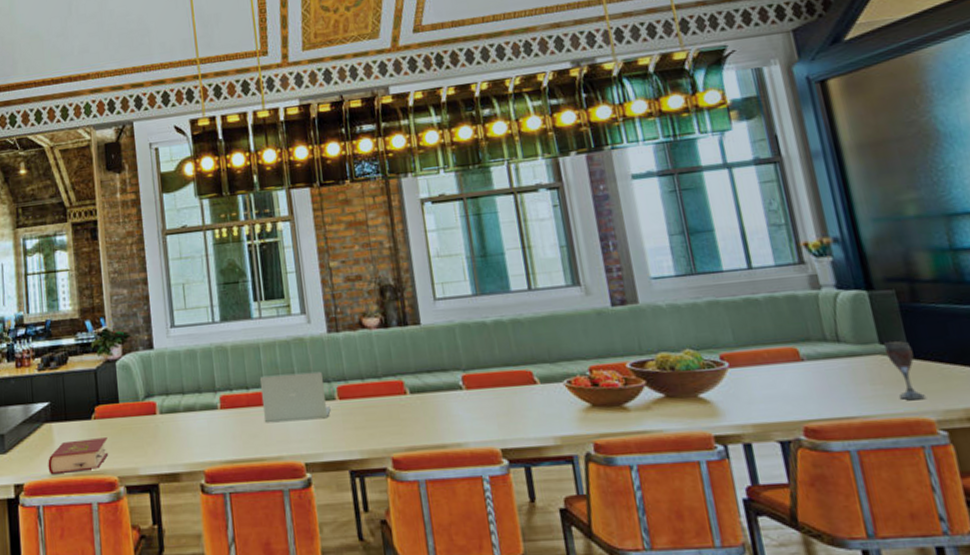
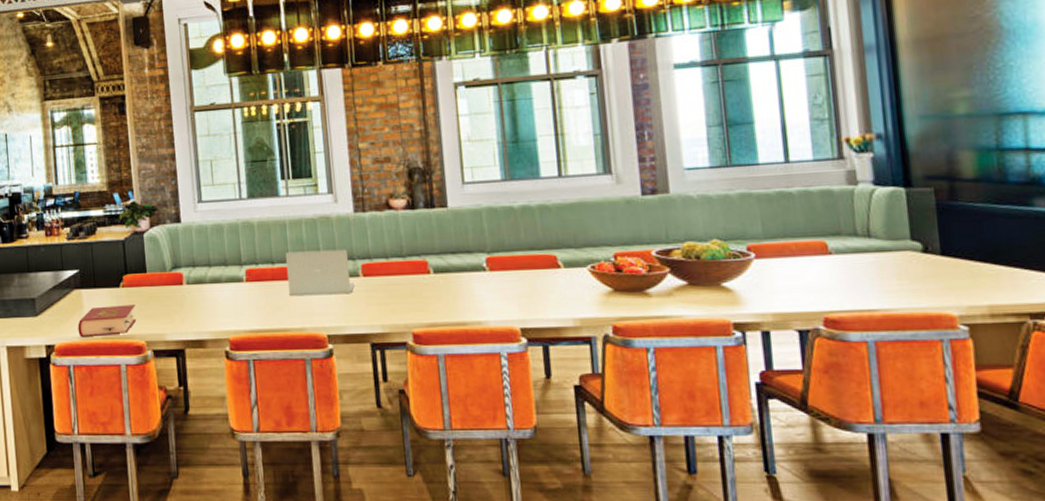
cup: present [883,340,925,400] -> none [914,237,950,296]

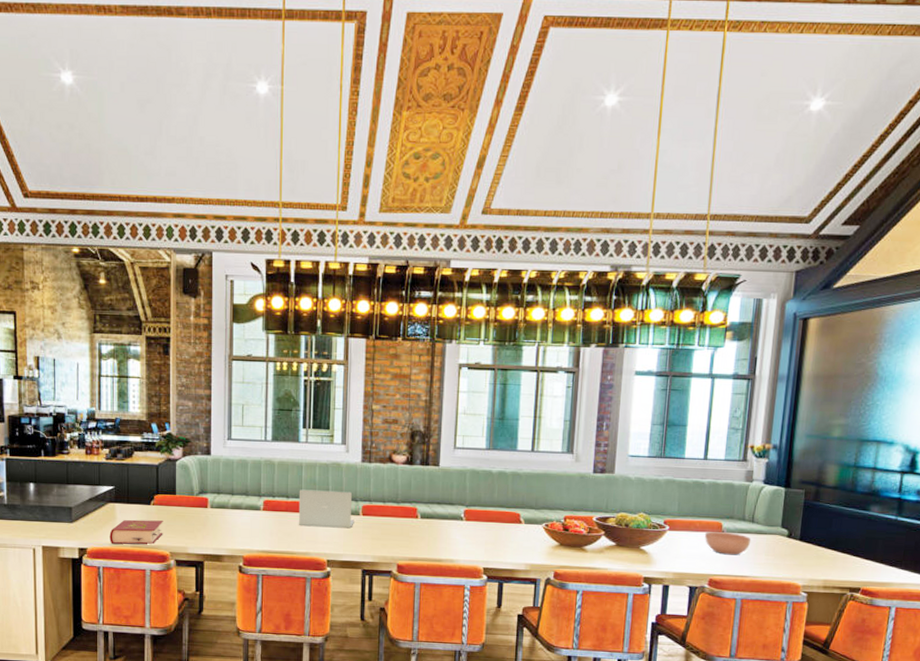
bowl: none [805,253,873,284] -> present [704,531,751,555]

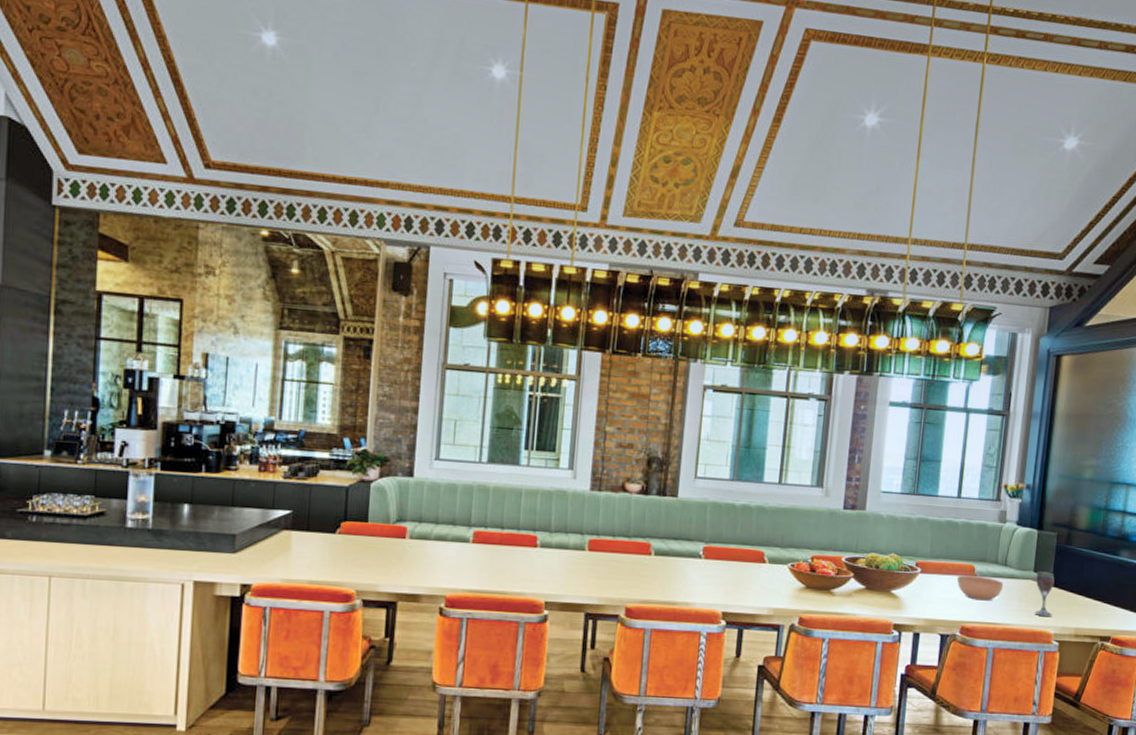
book: present [109,519,163,545] -> none [281,550,350,581]
laptop: present [298,489,354,529] -> none [513,519,579,566]
cup: none [782,526,803,570] -> present [1034,570,1055,617]

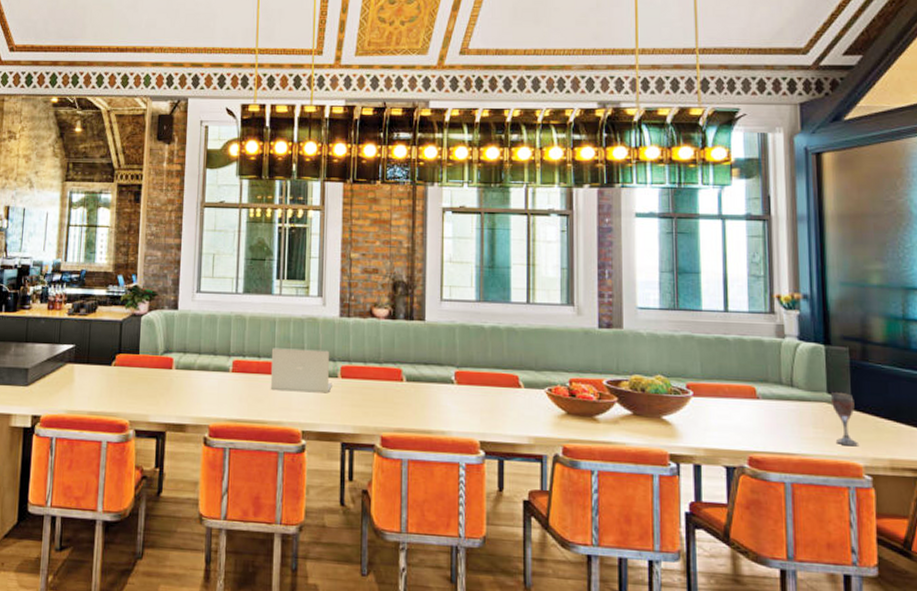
laptop: none [513,519,579,566] -> present [270,348,332,394]
bowl: present [956,574,1004,601] -> none [736,397,793,428]

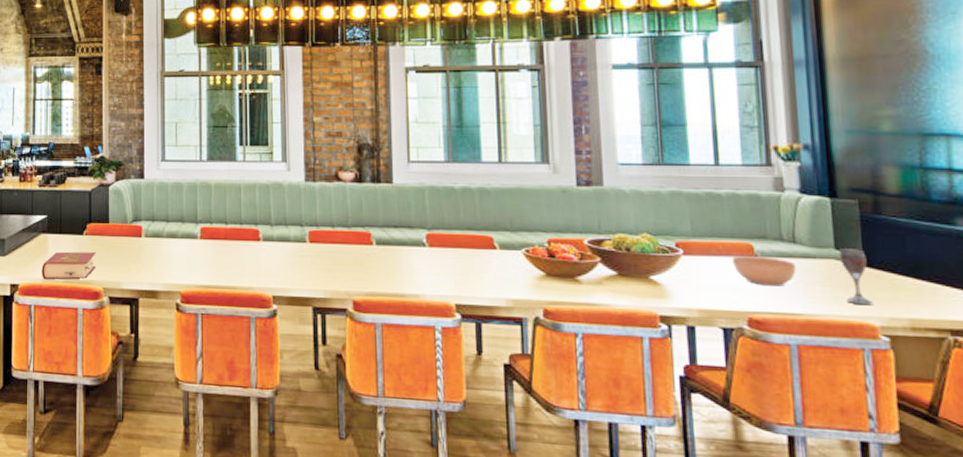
book: none [65,382,124,412] -> present [41,251,96,280]
laptop: present [270,348,332,394] -> none [238,214,301,258]
bowl: none [736,397,793,428] -> present [731,255,797,287]

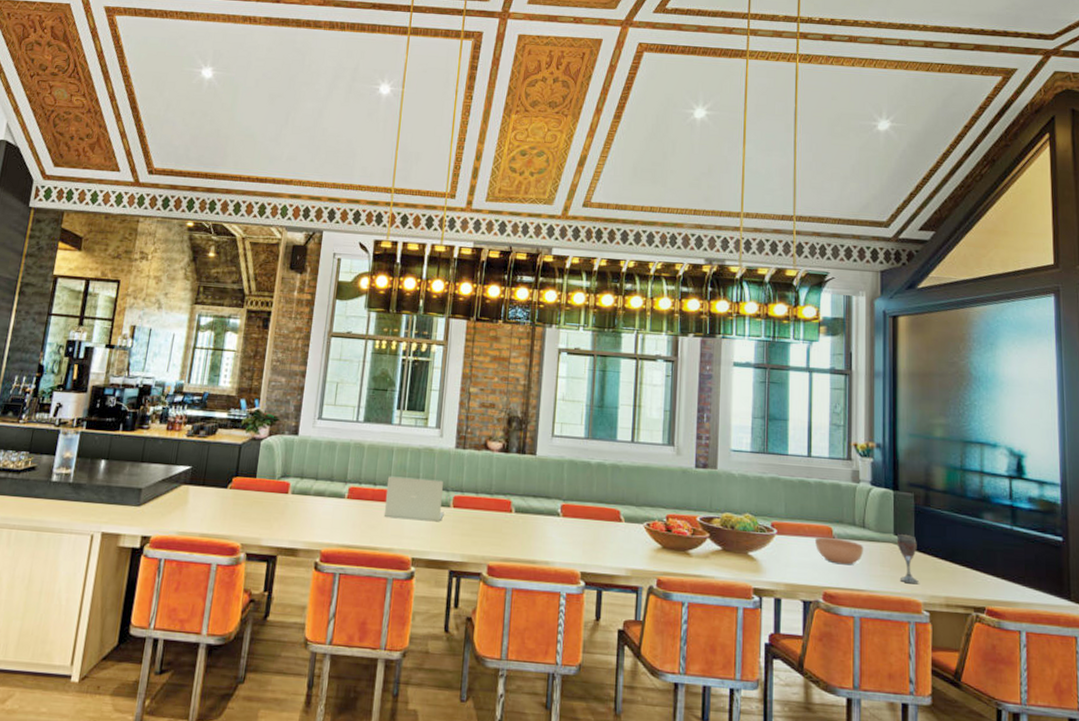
book: present [41,251,96,280] -> none [177,504,239,534]
laptop: none [238,214,301,258] -> present [384,476,444,522]

